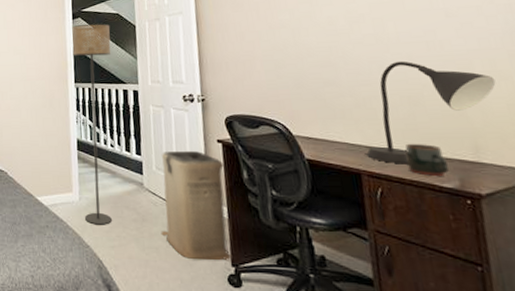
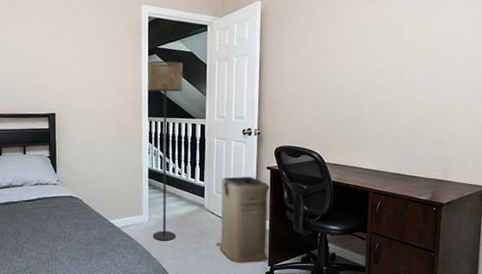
desk lamp: present [365,61,496,164] -> none [373,103,467,183]
mug: present [404,143,449,176] -> none [400,167,426,191]

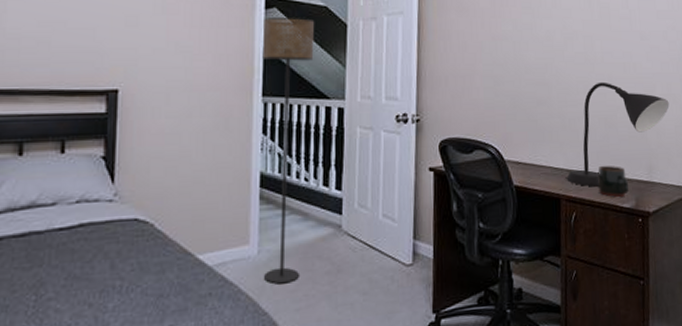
laundry basket: present [217,176,270,263] -> none [359,181,434,312]
desk lamp: none [373,103,467,183] -> present [565,81,669,187]
mug: none [400,167,426,191] -> present [598,165,628,197]

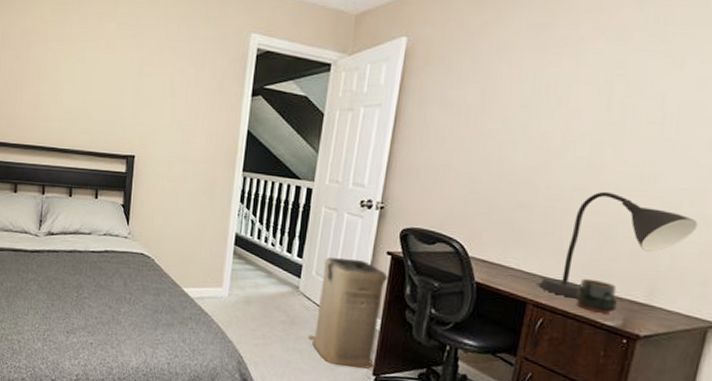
floor lamp: present [262,16,315,285] -> none [232,103,295,324]
laundry basket: none [359,181,434,312] -> present [309,257,388,369]

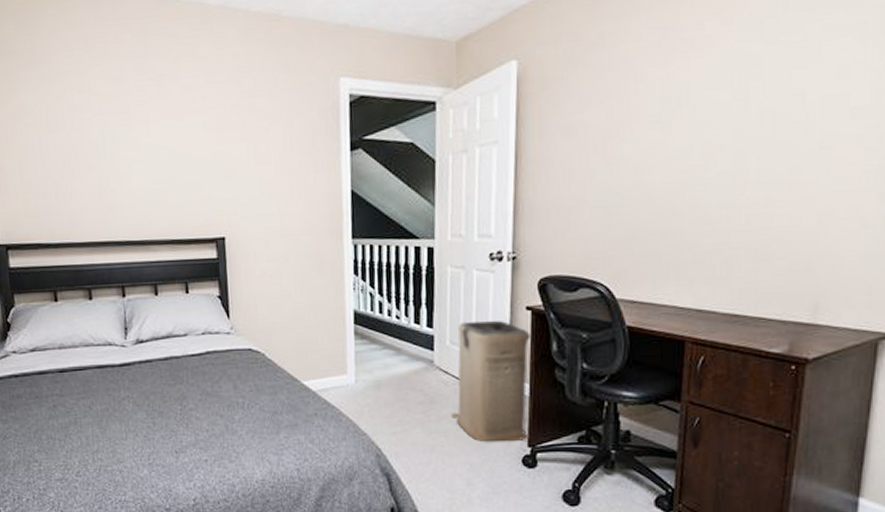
desk lamp: present [537,191,698,299] -> none [693,206,855,329]
mug: present [576,278,617,314] -> none [738,304,780,341]

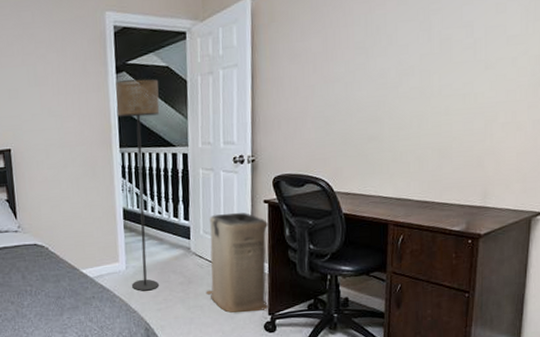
floor lamp: none [349,157,402,410] -> present [116,78,160,291]

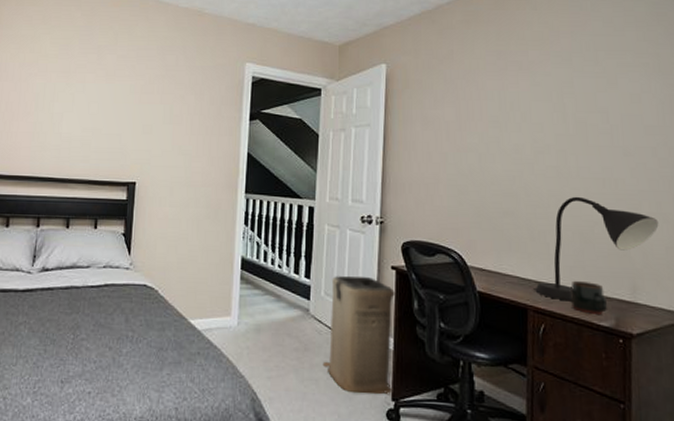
floor lamp: present [116,78,160,291] -> none [242,127,291,354]
desk lamp: none [394,114,512,213] -> present [533,196,659,301]
mug: none [428,193,459,221] -> present [570,280,607,314]

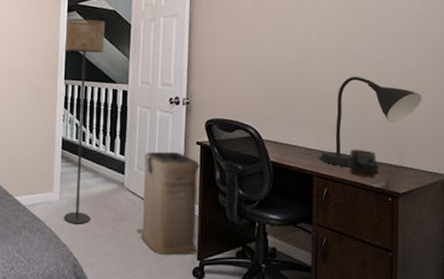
floor lamp: none [242,127,291,354] -> present [64,18,106,224]

